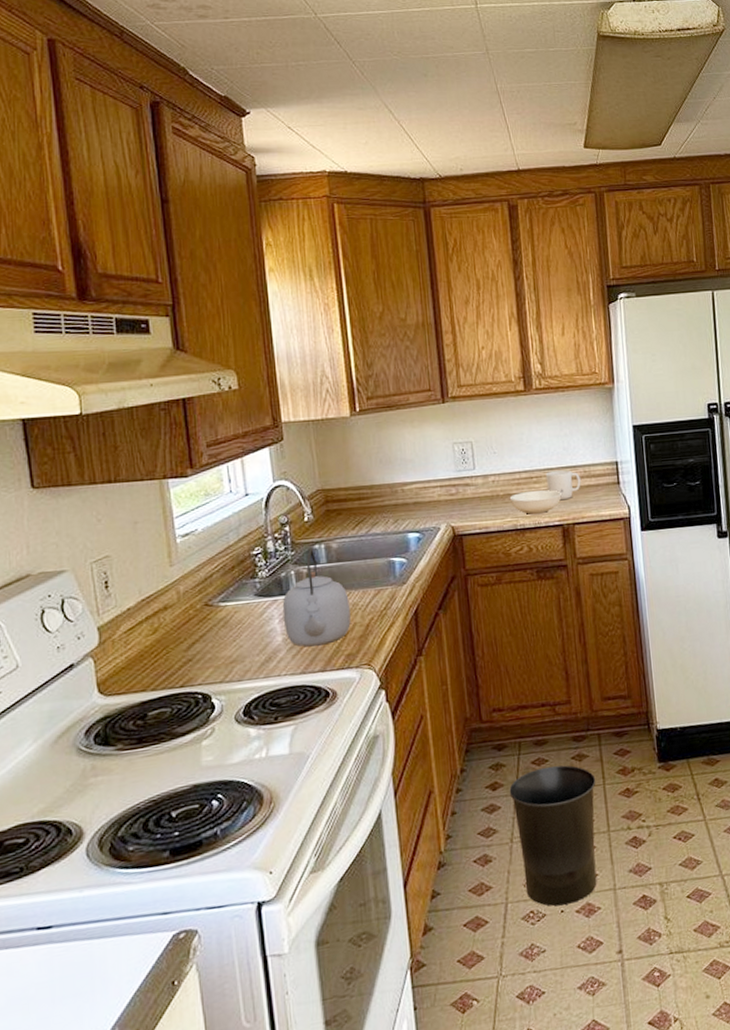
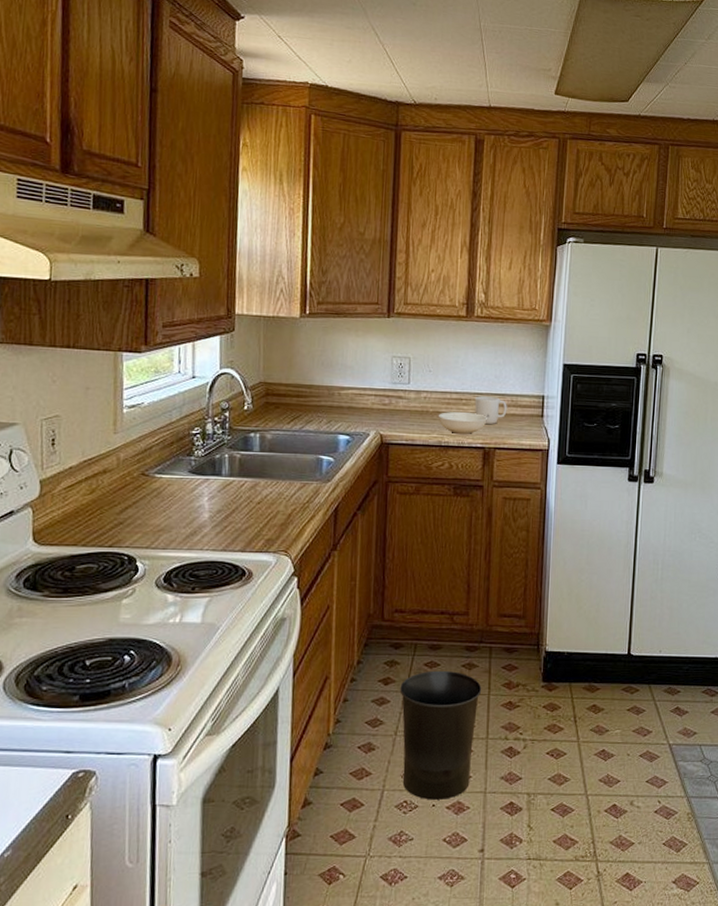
teakettle: present [282,546,351,647] -> none [212,433,276,527]

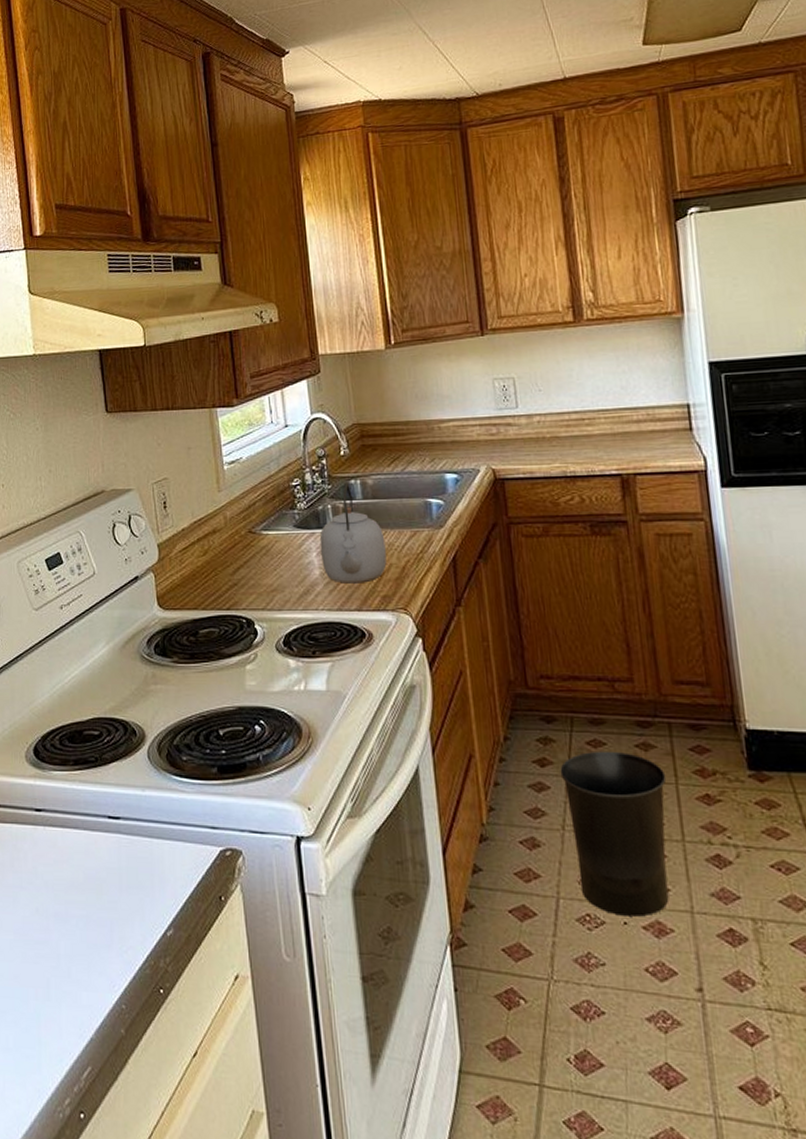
teakettle: none [212,433,276,527] -> present [319,481,387,584]
bowl: present [438,411,487,435] -> none [557,433,620,462]
mug: present [474,396,507,425] -> none [599,412,644,447]

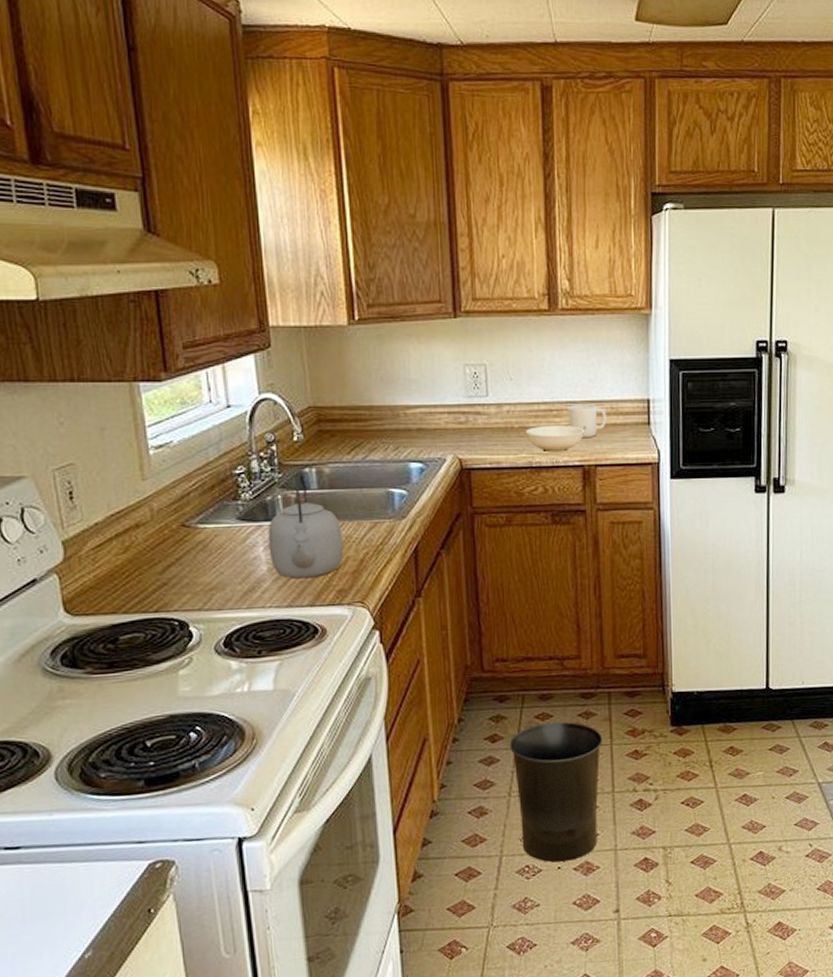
bowl: none [557,433,620,462] -> present [525,424,584,453]
mug: none [599,412,644,447] -> present [567,405,607,439]

